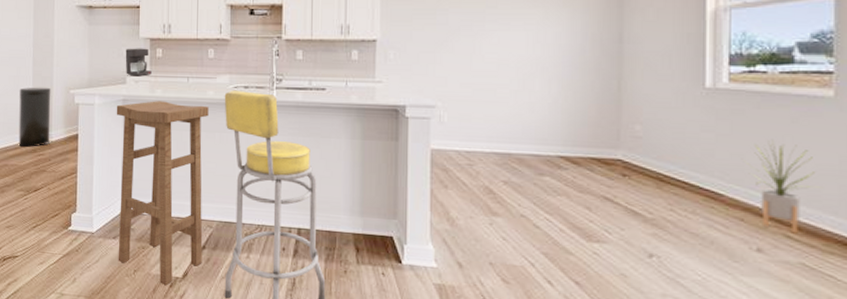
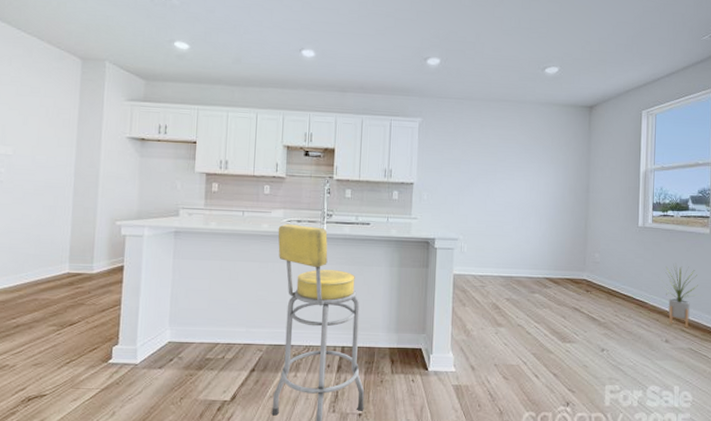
pedal bin: present [18,87,52,147] -> none [52,218,94,280]
bar stool: present [116,101,209,286] -> none [163,233,263,410]
coffee maker: present [125,48,152,77] -> none [179,181,206,209]

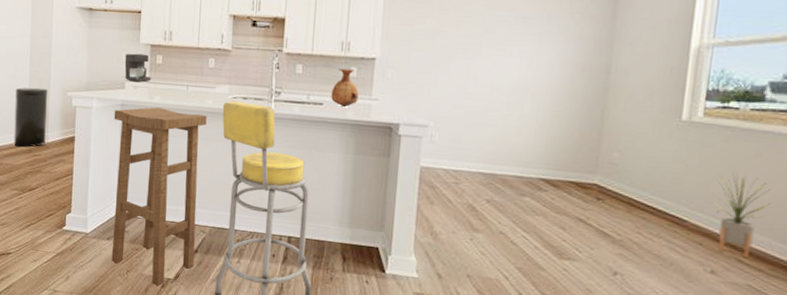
pedal bin: none [52,218,94,280] -> present [14,87,48,147]
bar stool: none [163,233,263,410] -> present [111,107,207,286]
coffee maker: none [179,181,206,209] -> present [124,53,151,82]
vase: none [377,192,400,226] -> present [331,68,359,108]

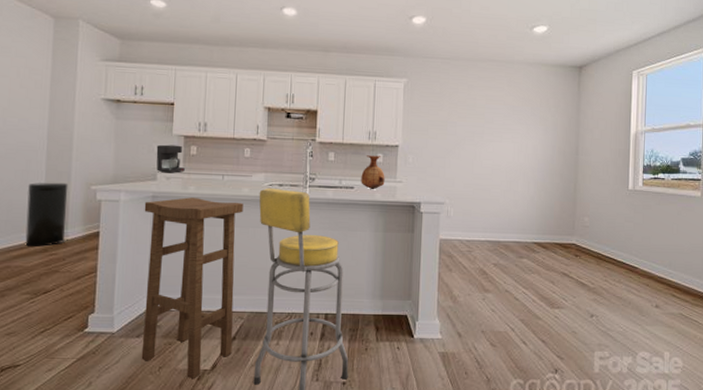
house plant: present [711,174,774,258] -> none [651,228,692,293]

